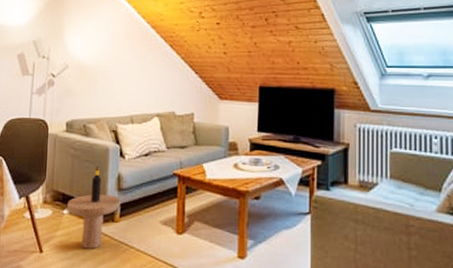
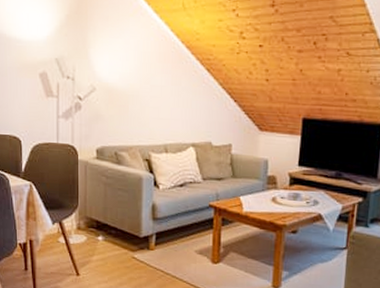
side table: present [67,166,120,249] -> none [102,195,155,274]

